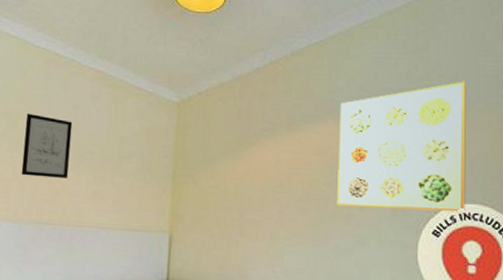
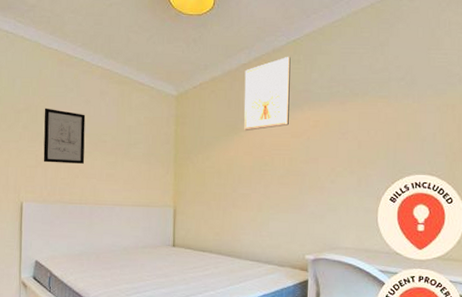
picture frame: none [256,61,313,146] -> present [244,57,291,131]
wall art: present [337,81,466,213] -> none [312,71,419,182]

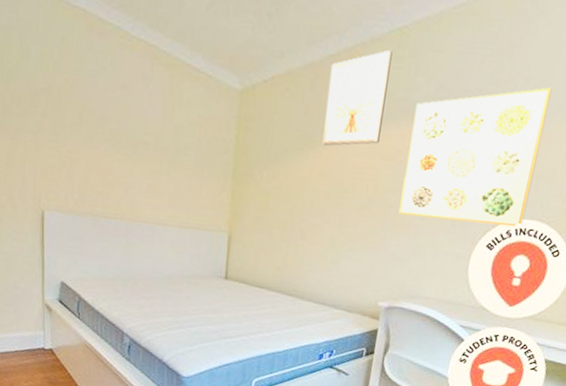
wall art: present [43,108,86,164] -> none [68,90,123,169]
wall art: none [312,71,419,182] -> present [399,87,552,228]

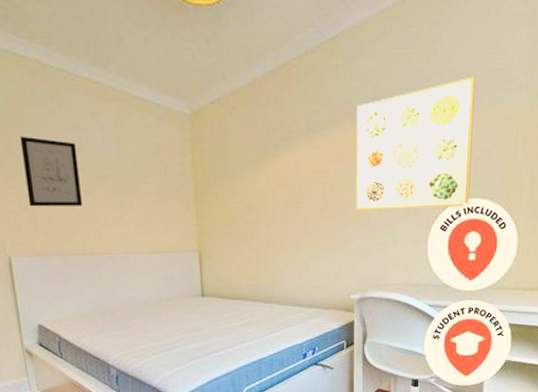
wall art: none [68,90,123,169] -> present [20,136,83,207]
picture frame: present [322,50,393,146] -> none [272,61,328,157]

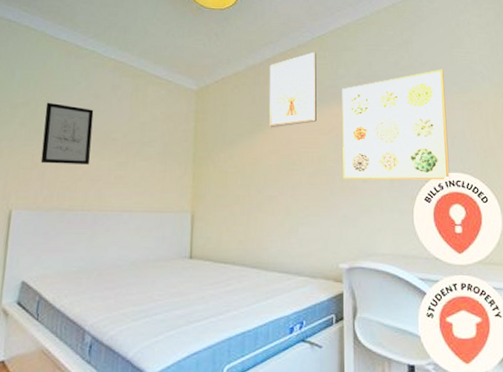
picture frame: none [272,61,328,157] -> present [269,52,316,128]

